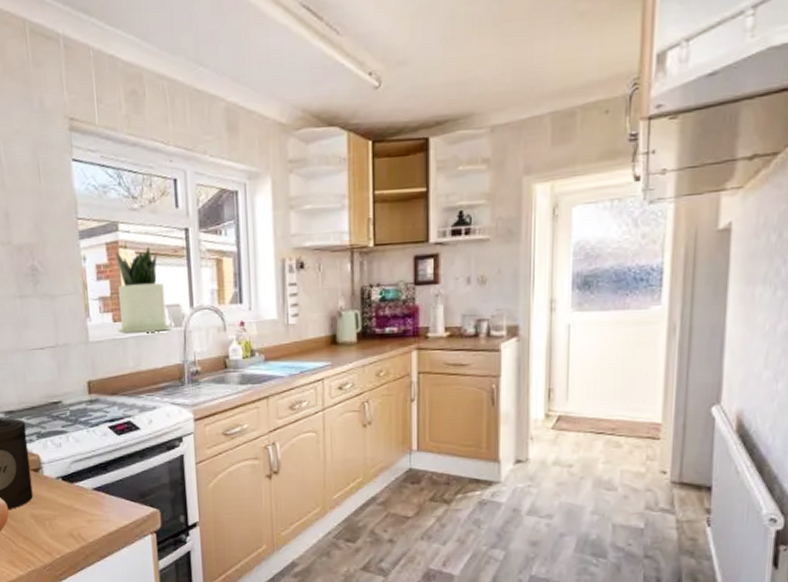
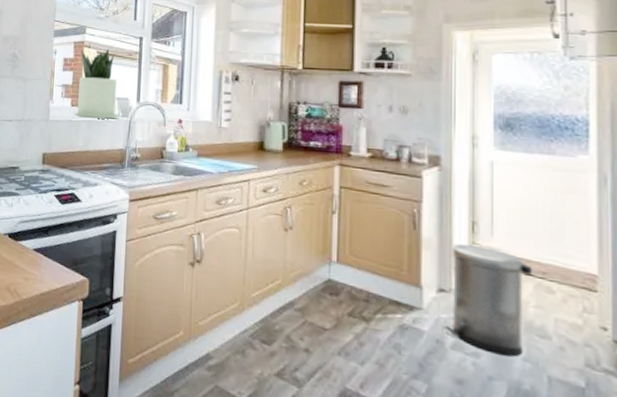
pedal bin: none [519,412,604,513] -> present [442,243,533,357]

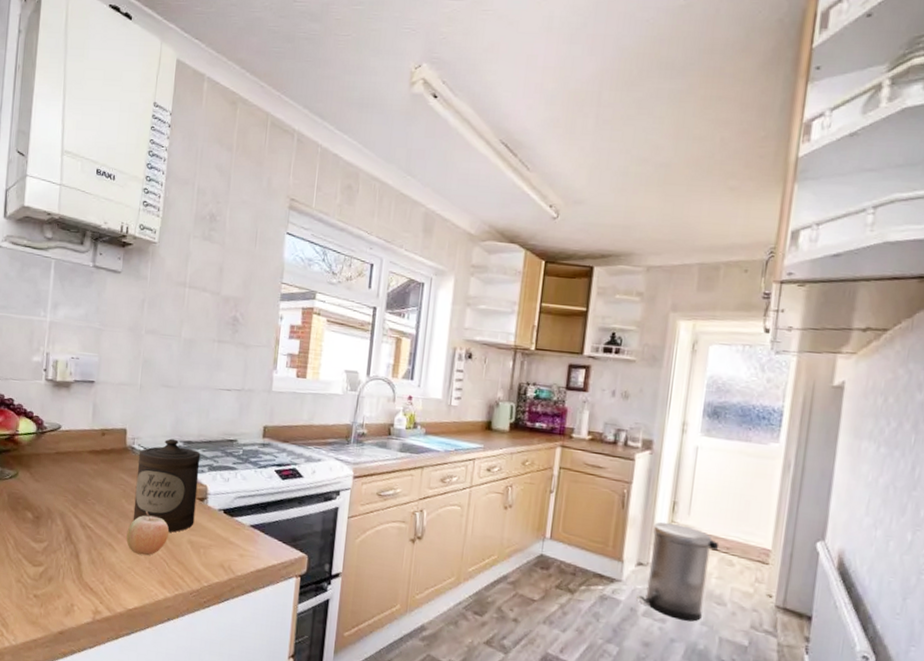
planter: present [73,48,120,120] -> none [298,317,348,393]

